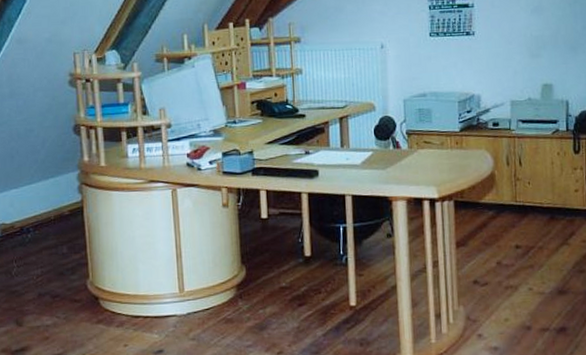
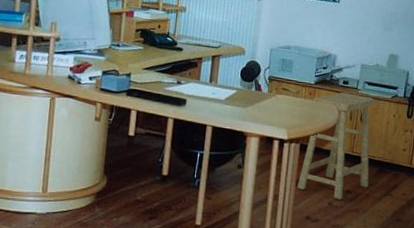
stool: none [458,135,540,257] -> present [297,92,375,199]

